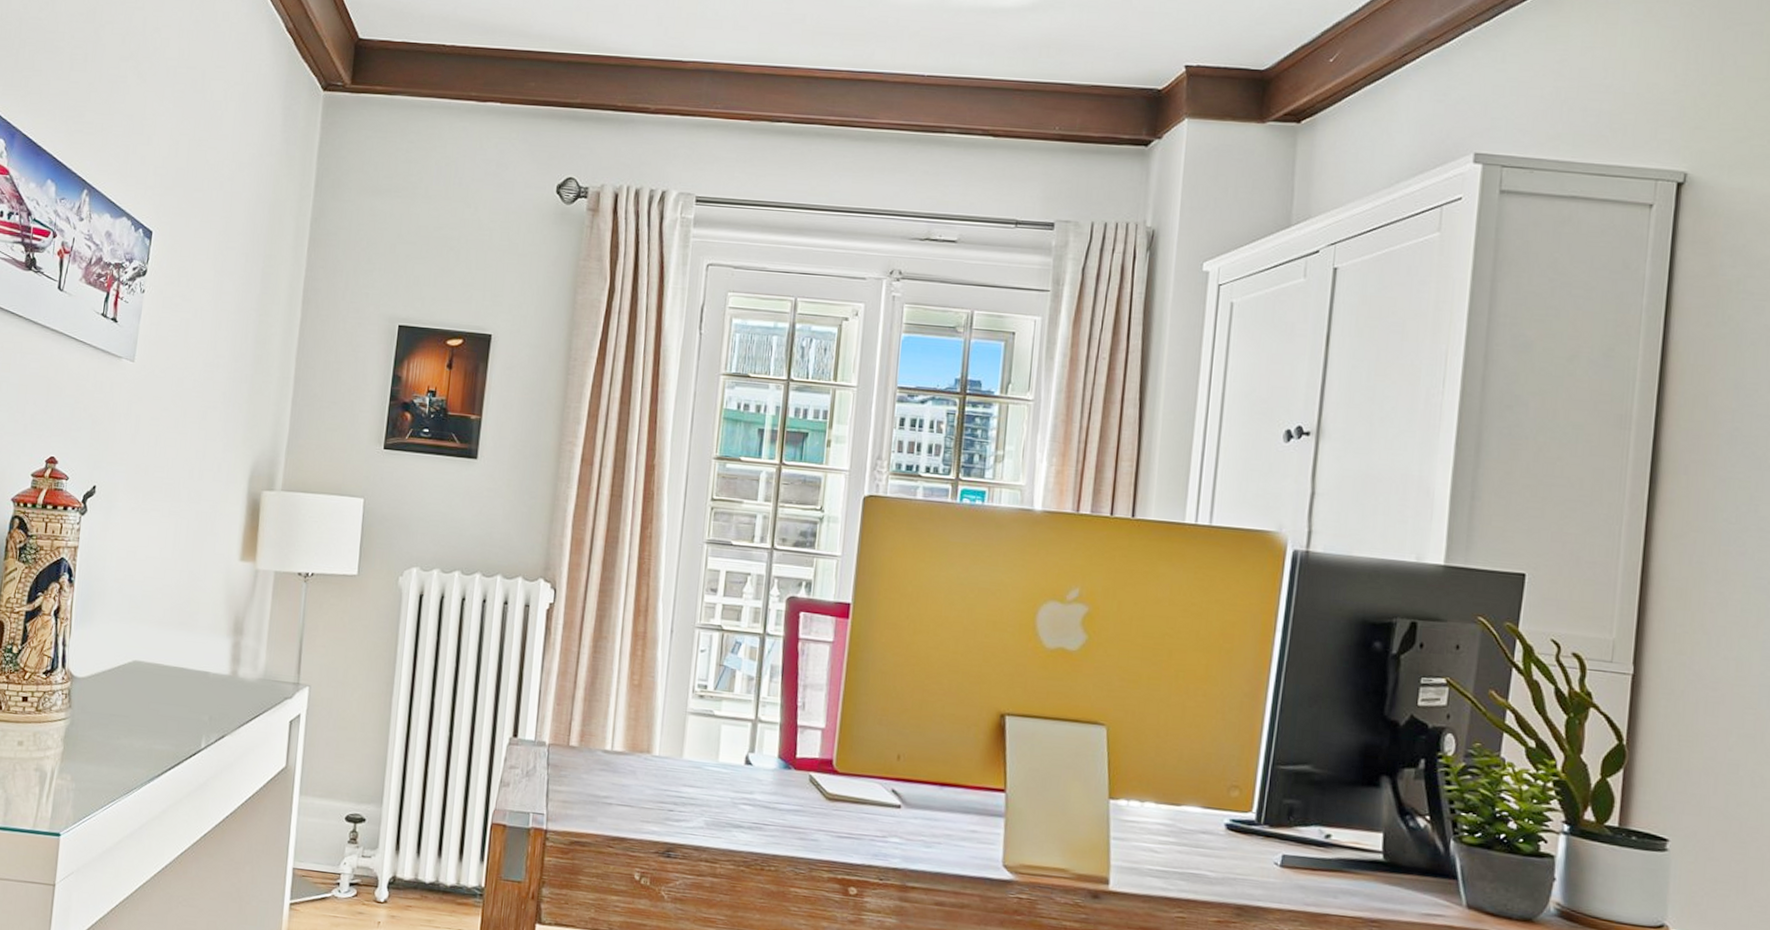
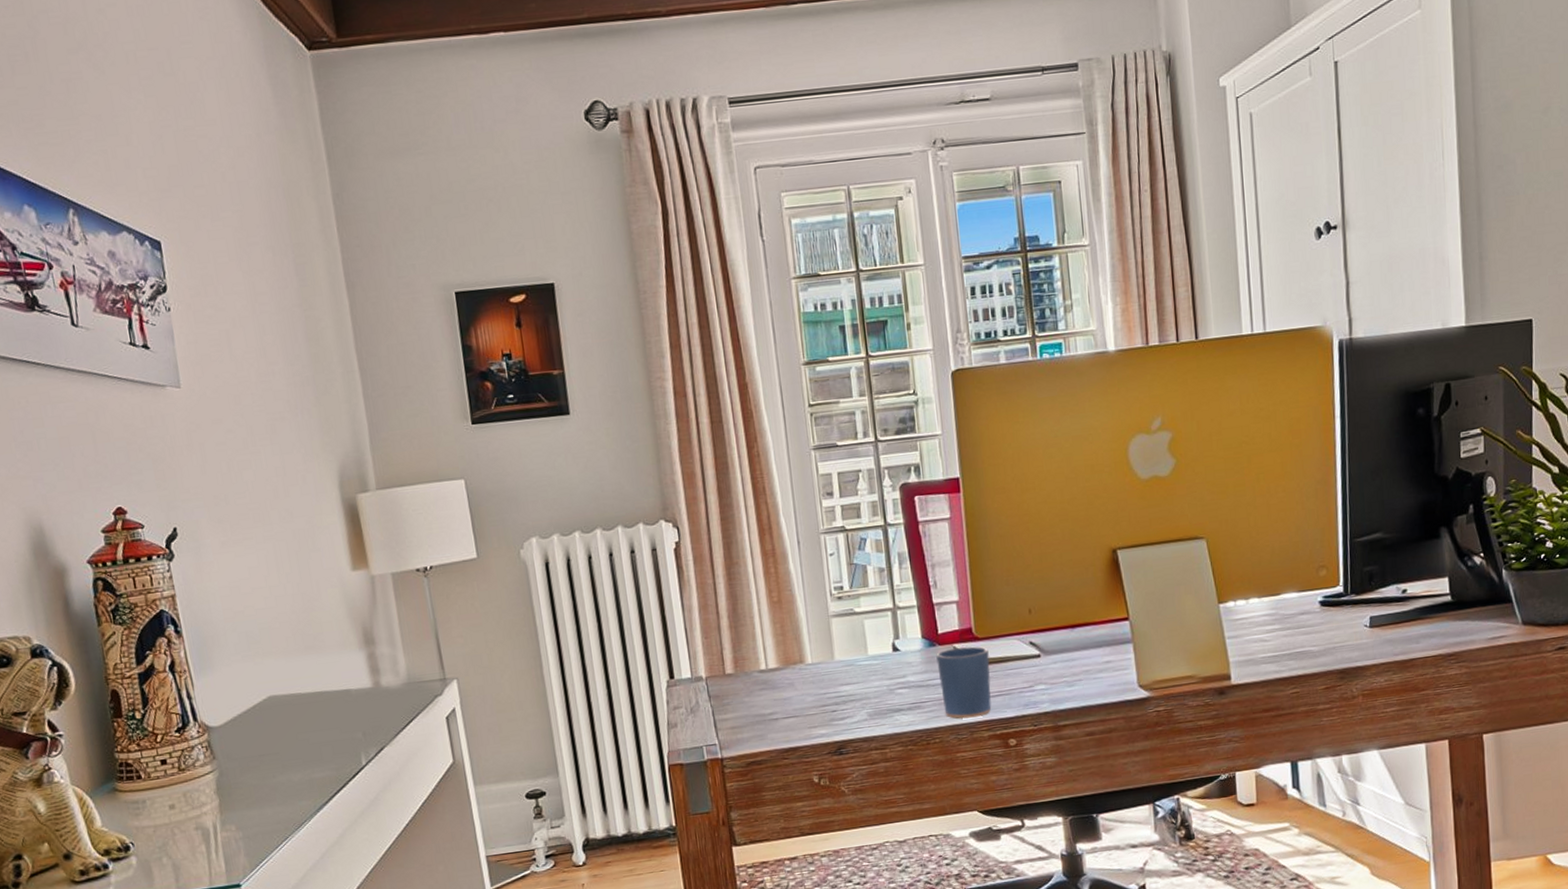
mug: none [786,776,846,855] -> present [936,646,992,718]

